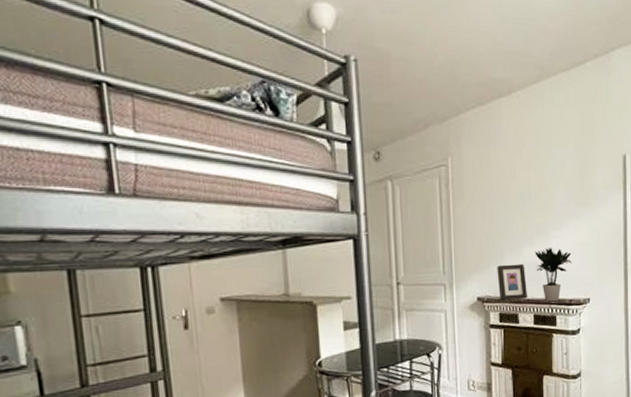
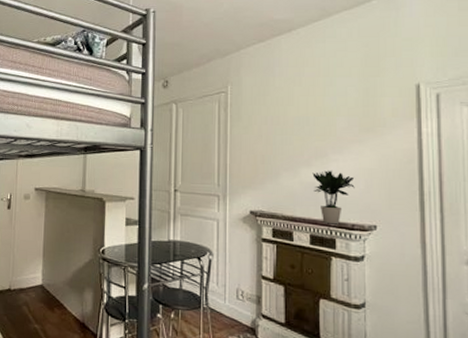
picture frame: present [497,263,527,300] -> none [271,182,303,218]

